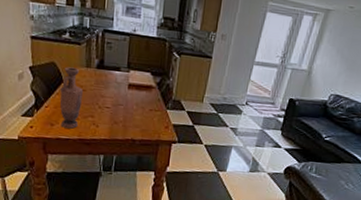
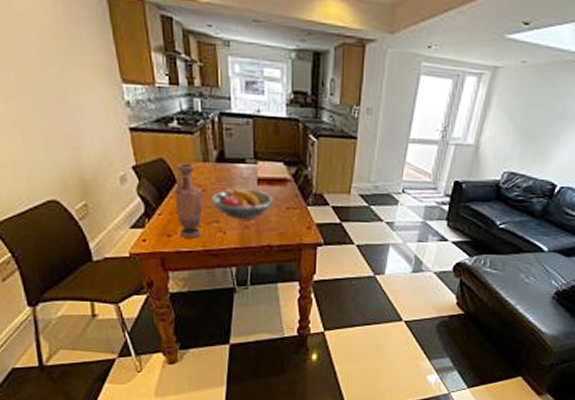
fruit bowl: none [89,90,140,116] -> present [210,188,273,220]

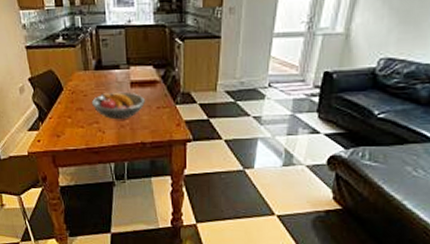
vase: present [174,163,204,238] -> none [61,72,85,138]

